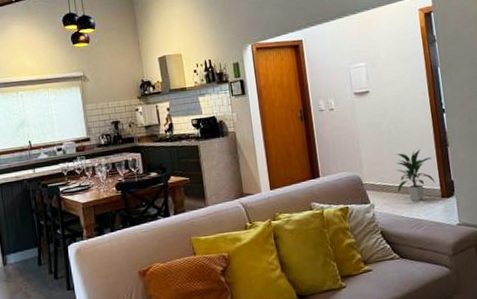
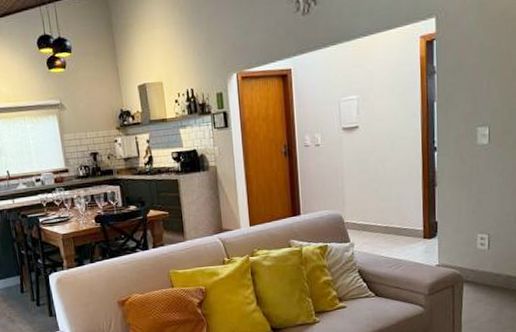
indoor plant: present [396,148,435,202] -> none [379,188,418,242]

